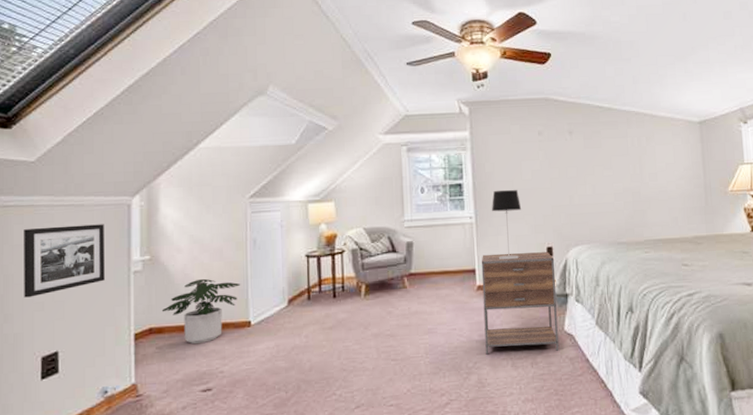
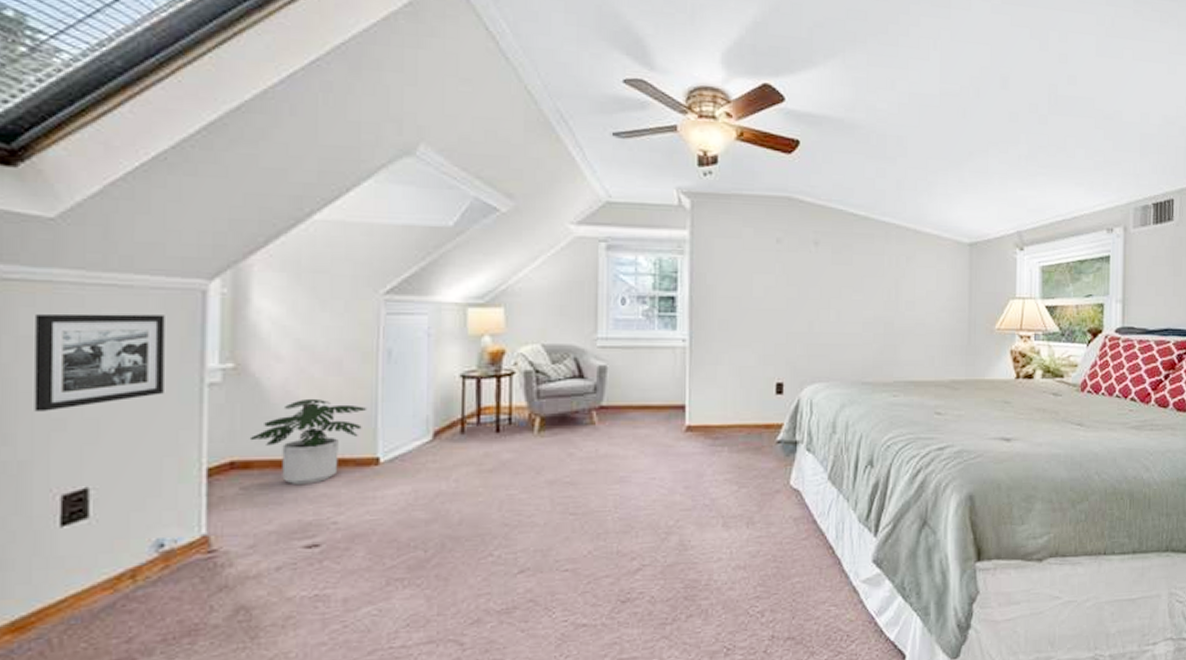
nightstand: present [481,252,559,355] -> none [691,387,785,511]
table lamp: present [491,189,522,260] -> none [710,308,749,396]

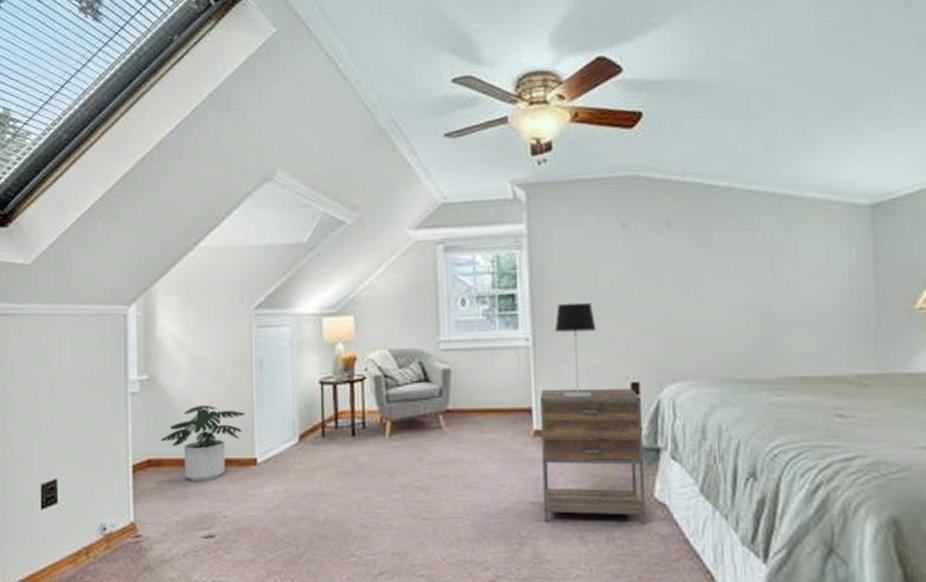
picture frame: present [34,313,165,412] -> none [22,337,102,417]
nightstand: none [691,387,785,511] -> present [539,388,646,525]
table lamp: none [710,308,749,396] -> present [554,302,597,398]

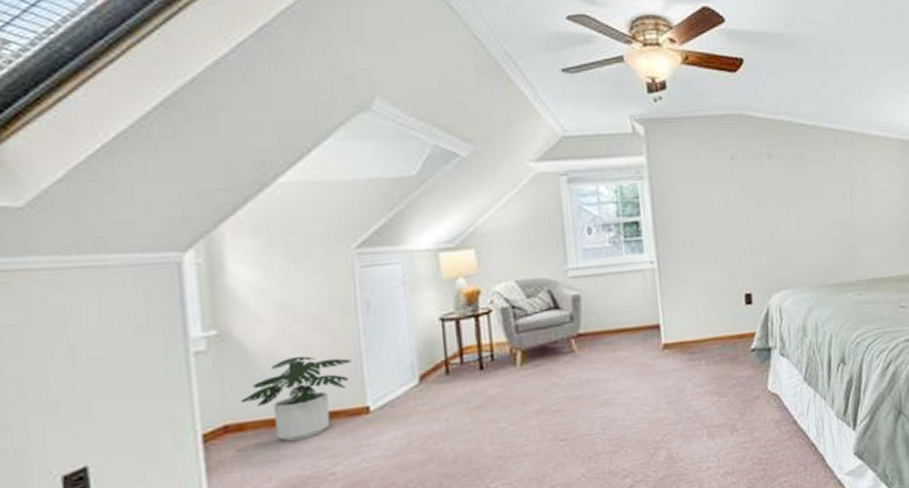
nightstand: present [539,388,646,525] -> none [666,299,762,425]
table lamp: present [554,302,597,398] -> none [676,226,714,312]

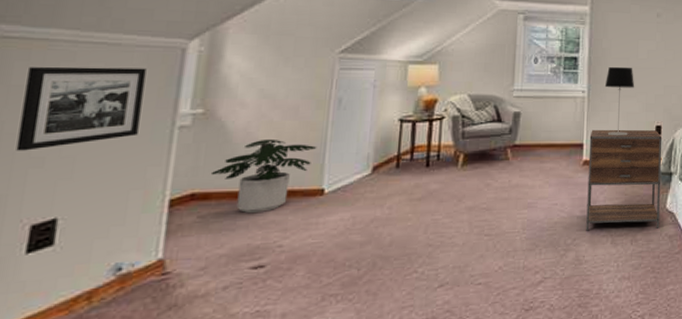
picture frame: none [15,290,151,398] -> present [16,66,147,151]
nightstand: none [666,299,762,425] -> present [586,129,662,231]
table lamp: none [676,226,714,312] -> present [604,66,635,136]

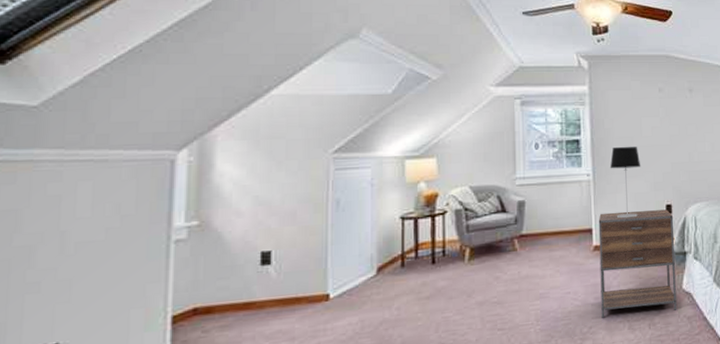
picture frame: present [16,66,147,151] -> none [10,183,136,277]
potted plant: present [210,138,317,214] -> none [211,246,319,325]

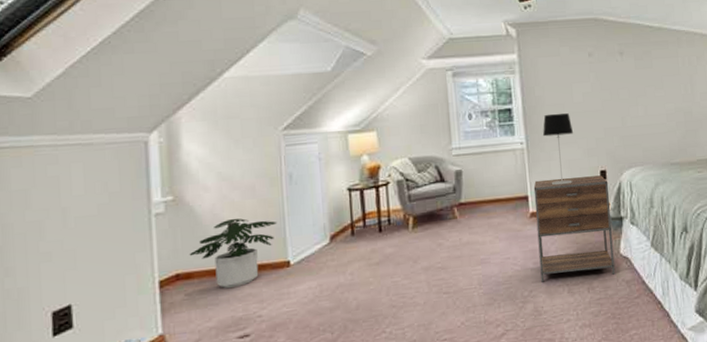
potted plant: none [211,246,319,325] -> present [189,218,277,289]

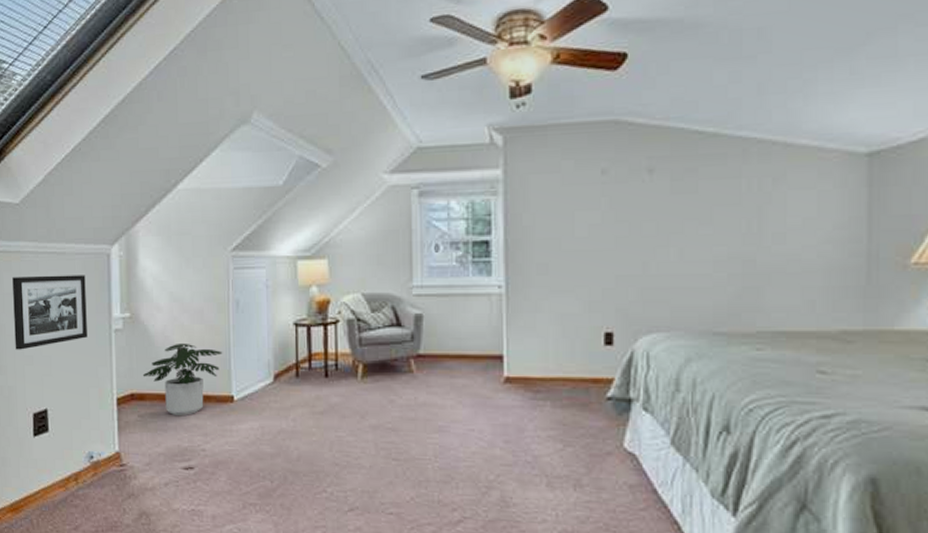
picture frame: none [23,163,122,248] -> present [12,275,87,350]
nightstand: present [533,175,615,282] -> none [511,337,615,474]
table lamp: present [542,113,574,185] -> none [528,250,572,346]

